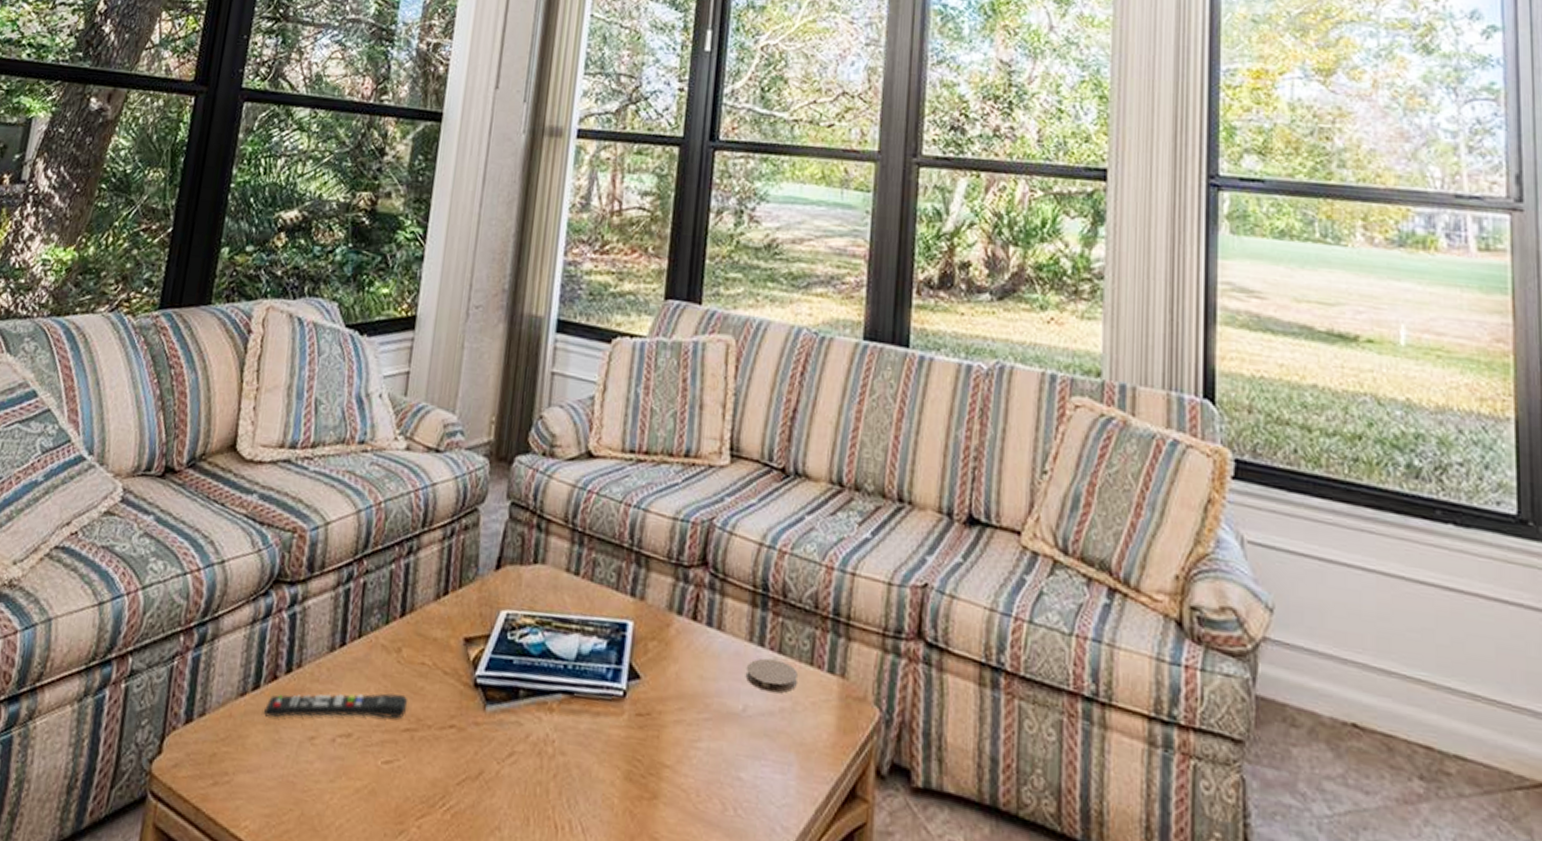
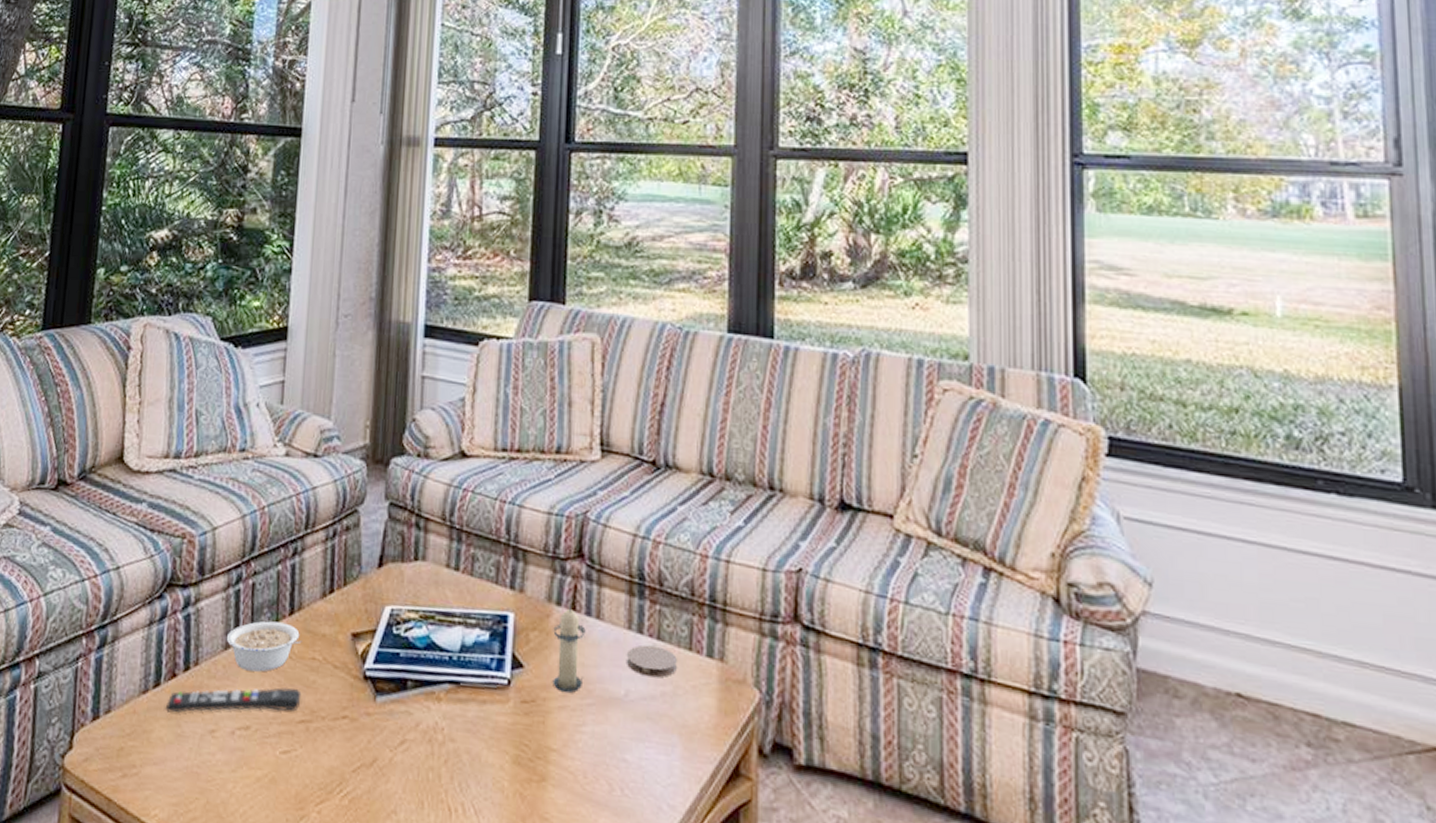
legume: none [332,622,412,677] -> present [226,621,302,672]
candle: none [669,614,706,707] -> present [552,605,586,693]

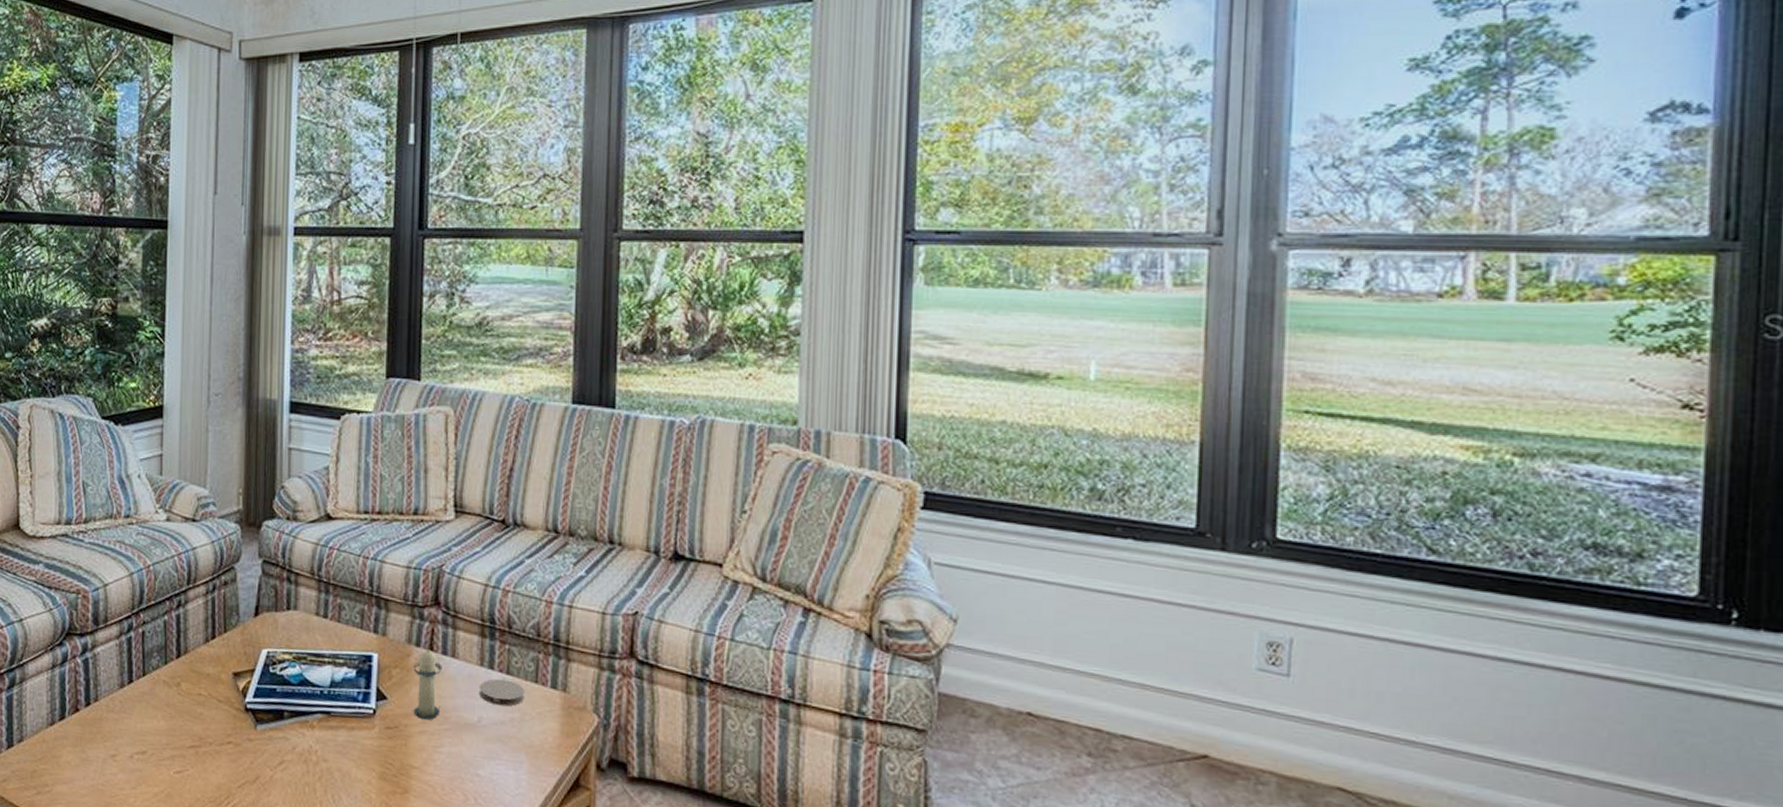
remote control: present [166,687,302,713] -> none [72,719,191,741]
legume: present [226,621,302,672] -> none [121,663,189,706]

